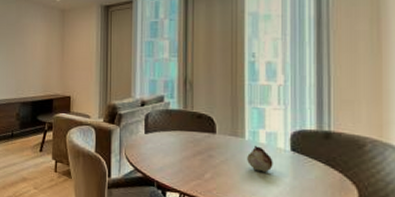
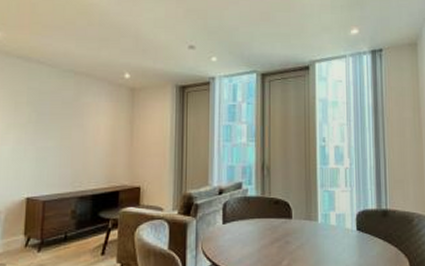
fruit: present [247,145,273,172] -> none [320,227,343,253]

